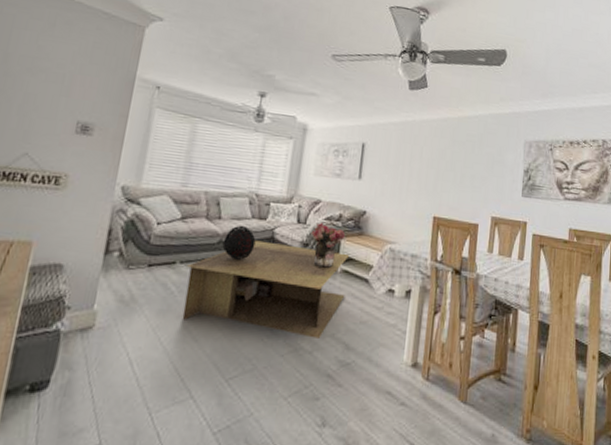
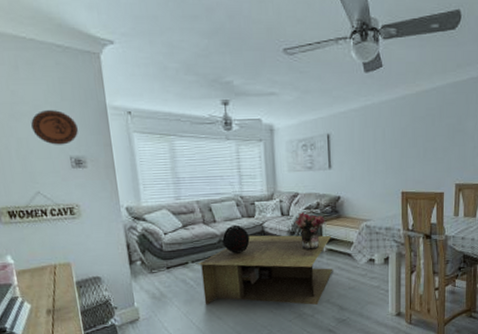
decorative plate: none [46,70,98,108] -> present [31,110,79,145]

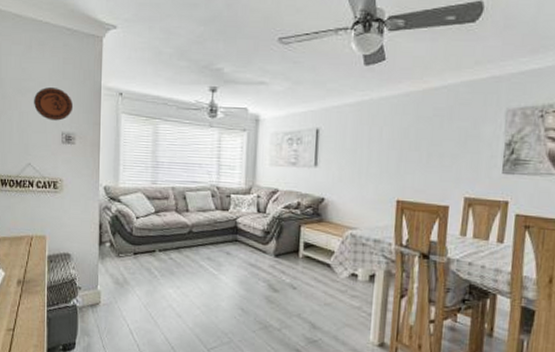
coffee table: present [198,235,333,305] -> none [165,230,311,318]
decorative sphere: present [222,224,250,254] -> none [192,216,221,248]
bouquet: present [295,212,325,251] -> none [271,211,305,255]

